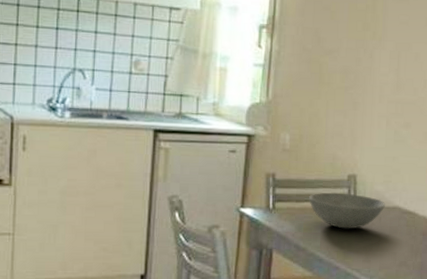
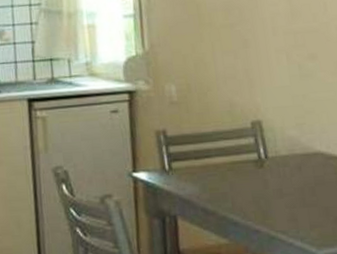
bowl: present [309,192,385,229] -> none [209,143,304,185]

